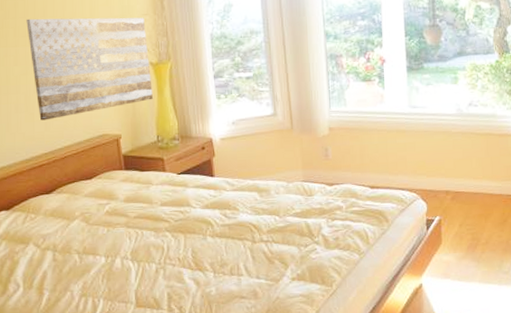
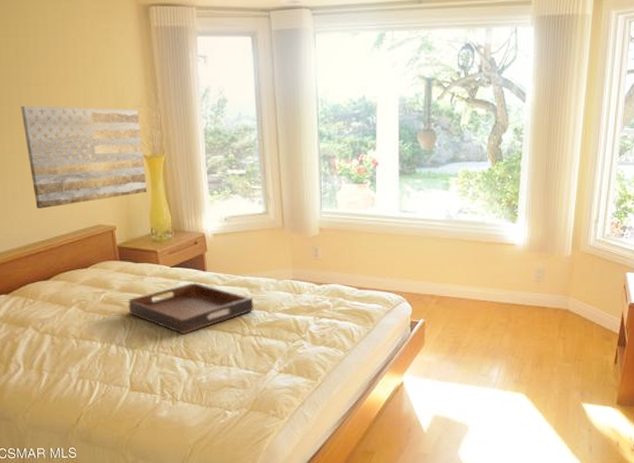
serving tray: none [133,189,264,245] -> present [128,282,254,335]

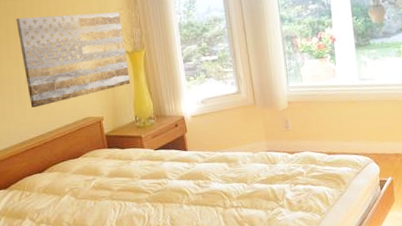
serving tray: present [128,282,254,335] -> none [117,162,233,213]

